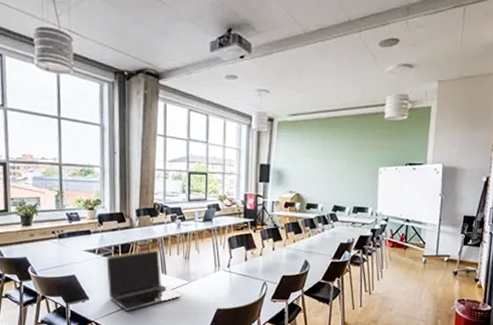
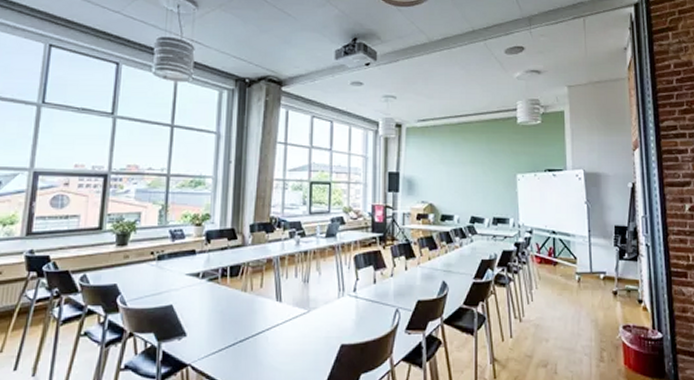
laptop: present [106,250,180,311] -> none [211,273,297,350]

